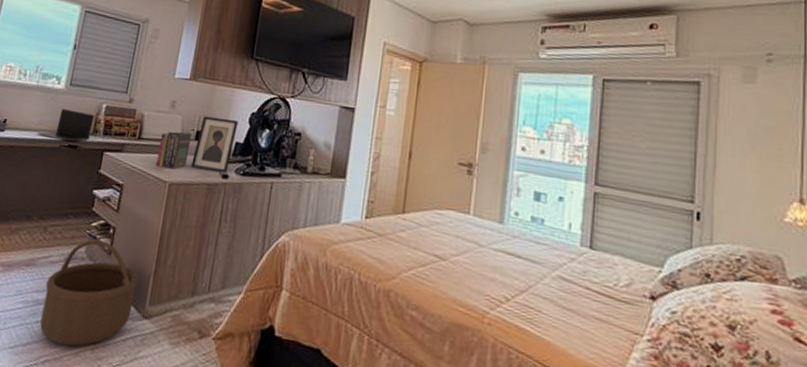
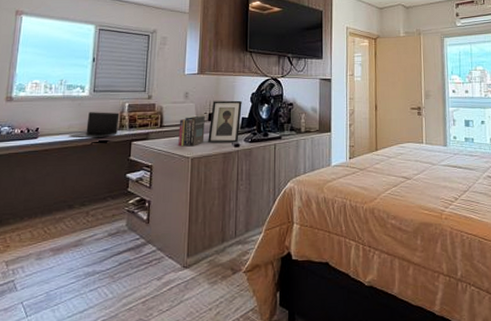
basket: present [40,239,139,347] -> none [94,214,176,305]

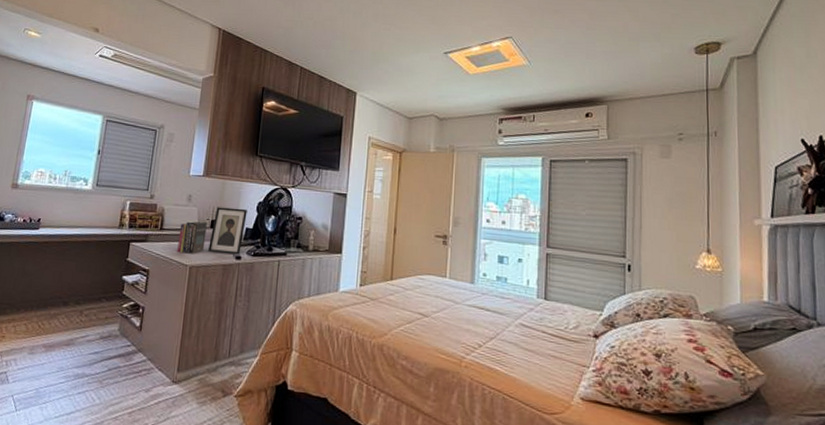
laptop computer: present [69,112,120,138] -> none [69,207,121,236]

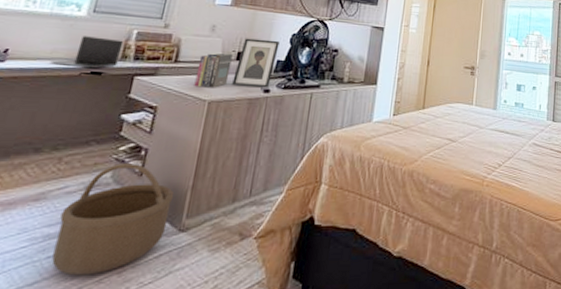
laptop computer: none [69,207,121,236] -> present [50,36,124,69]
basket: none [81,318,167,412] -> present [51,163,174,276]

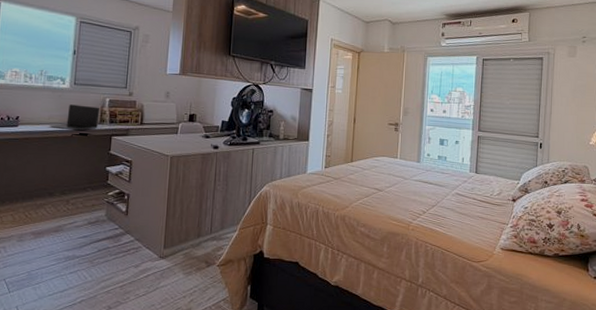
basket: present [51,163,174,276] -> none [73,205,153,287]
books: present [194,52,233,88] -> none [158,115,186,145]
picture frame: present [232,38,280,88] -> none [187,102,223,145]

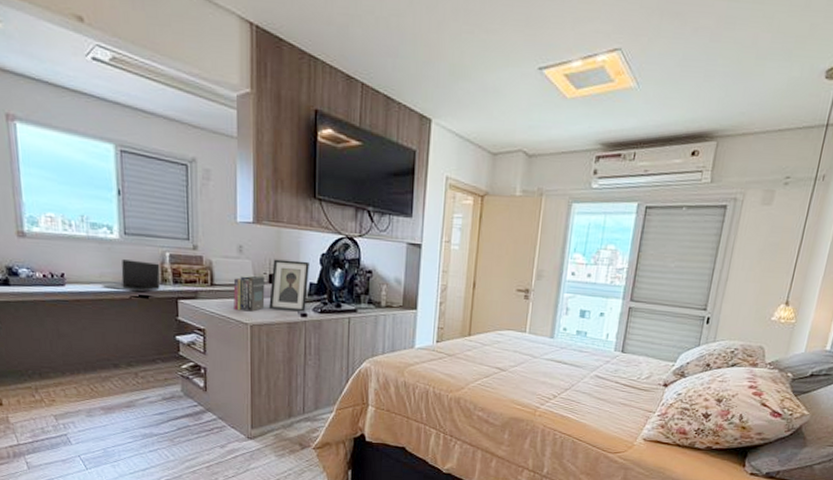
books: none [158,115,186,145] -> present [233,275,265,312]
picture frame: none [187,102,223,145] -> present [269,259,309,312]

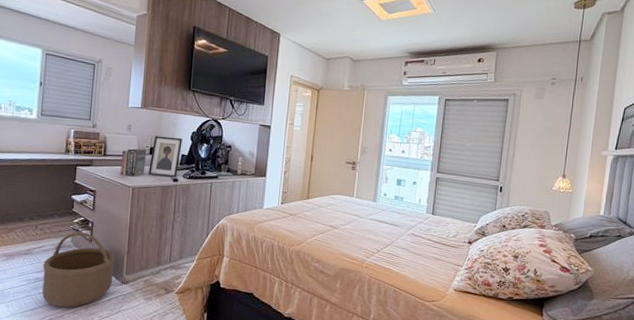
laptop computer: present [102,259,161,292] -> none [18,134,66,160]
basket: none [150,379,238,467] -> present [42,232,116,308]

